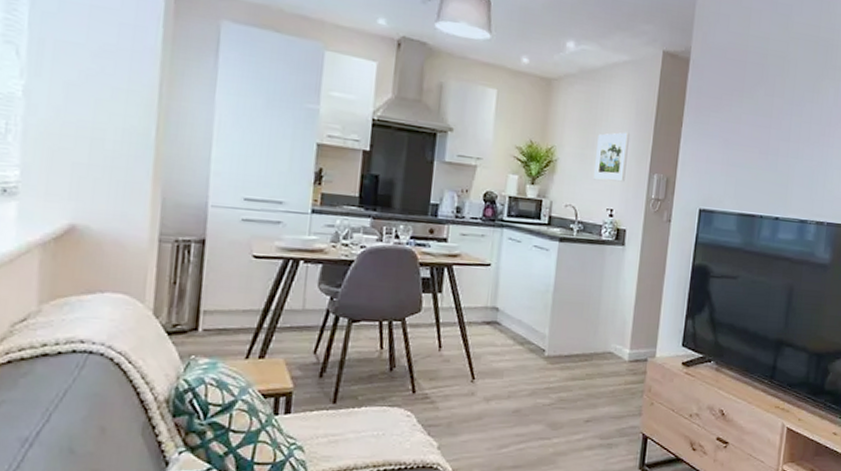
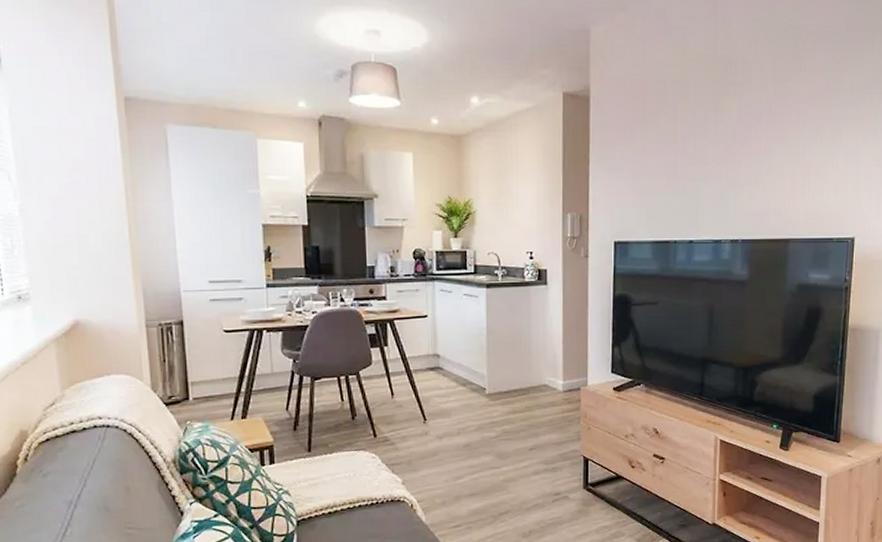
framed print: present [592,132,631,182] -> none [510,177,541,226]

